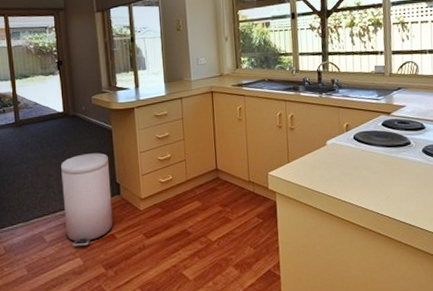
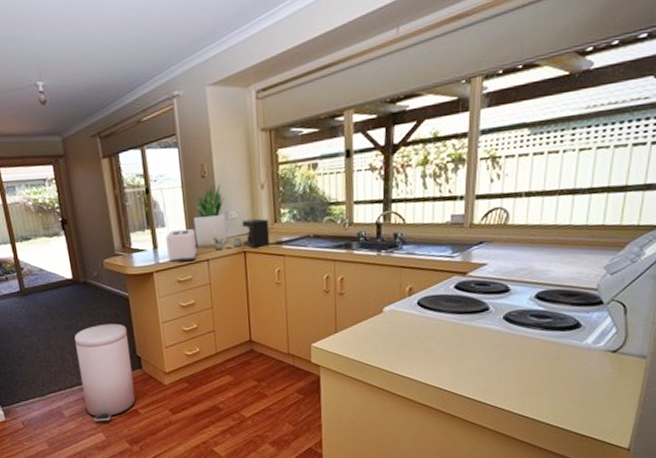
toaster: none [146,72,174,100] -> present [166,229,199,263]
planter: none [169,36,197,89] -> present [192,184,227,249]
coffee maker: none [185,64,233,91] -> present [212,218,271,252]

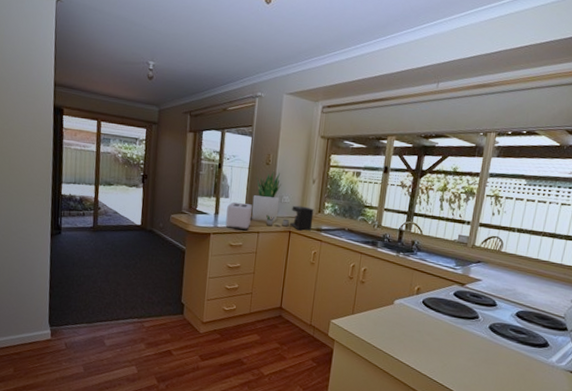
pedal bin: present [74,323,136,423] -> none [125,269,178,357]

